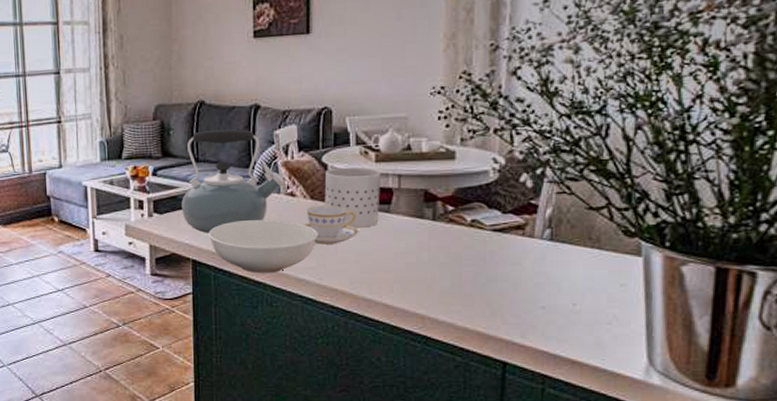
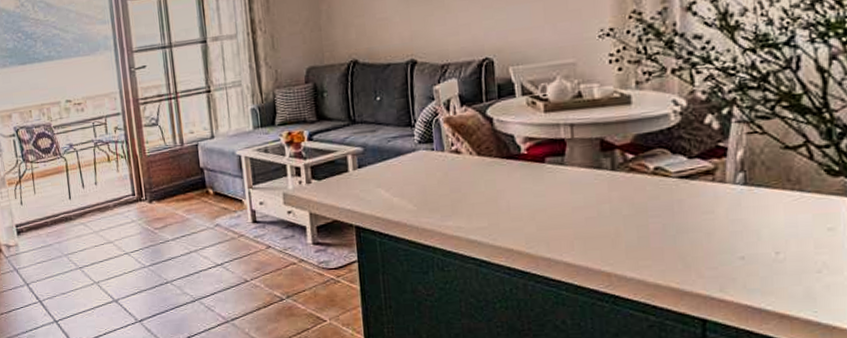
kettle: present [182,129,284,233] -> none [340,87,448,197]
bowl: present [208,220,318,274] -> none [371,179,488,238]
teacup: present [303,205,360,245] -> none [471,160,533,203]
mug: present [324,166,381,228] -> none [490,118,553,183]

